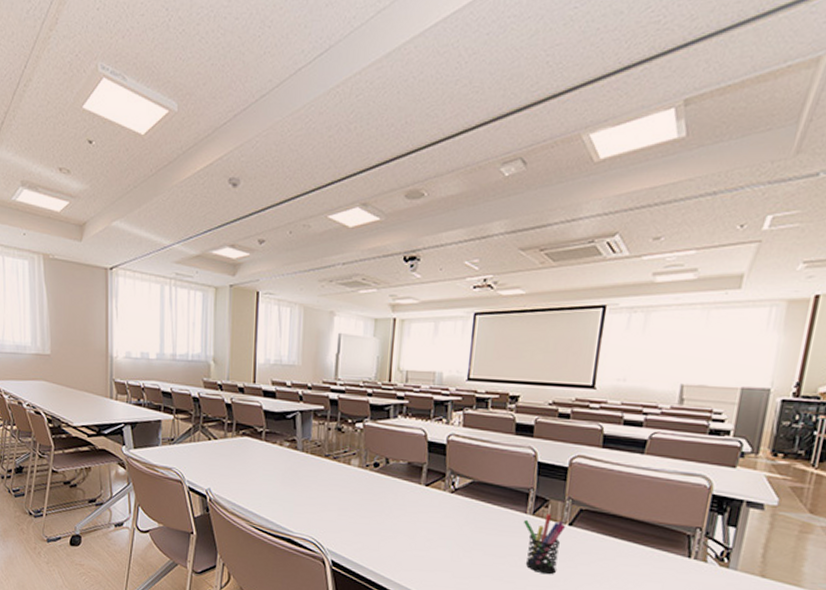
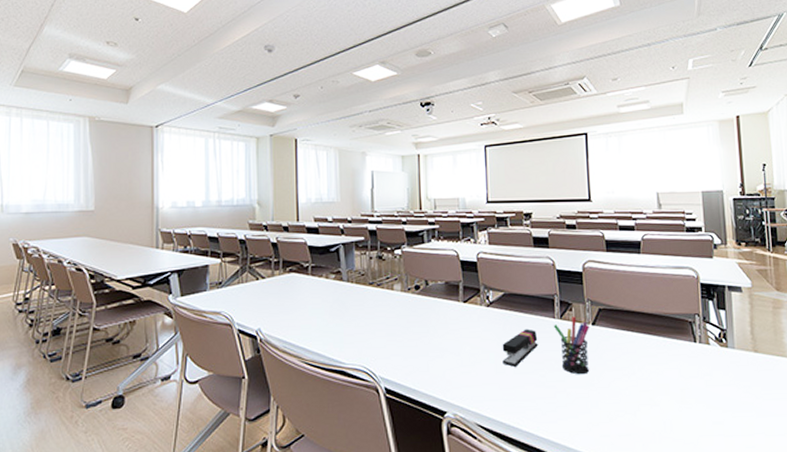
stapler: none [460,520,504,557] -> present [502,329,538,367]

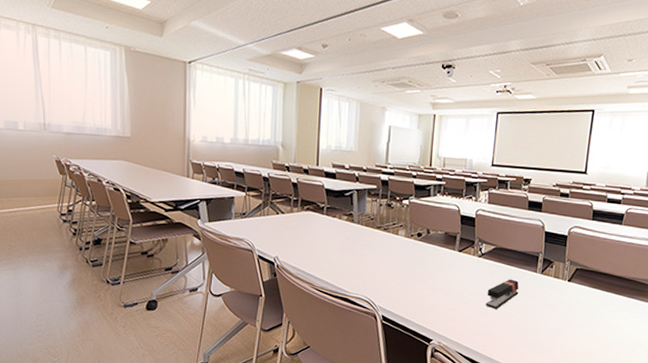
pen holder: present [554,316,590,375] -> none [535,272,566,321]

